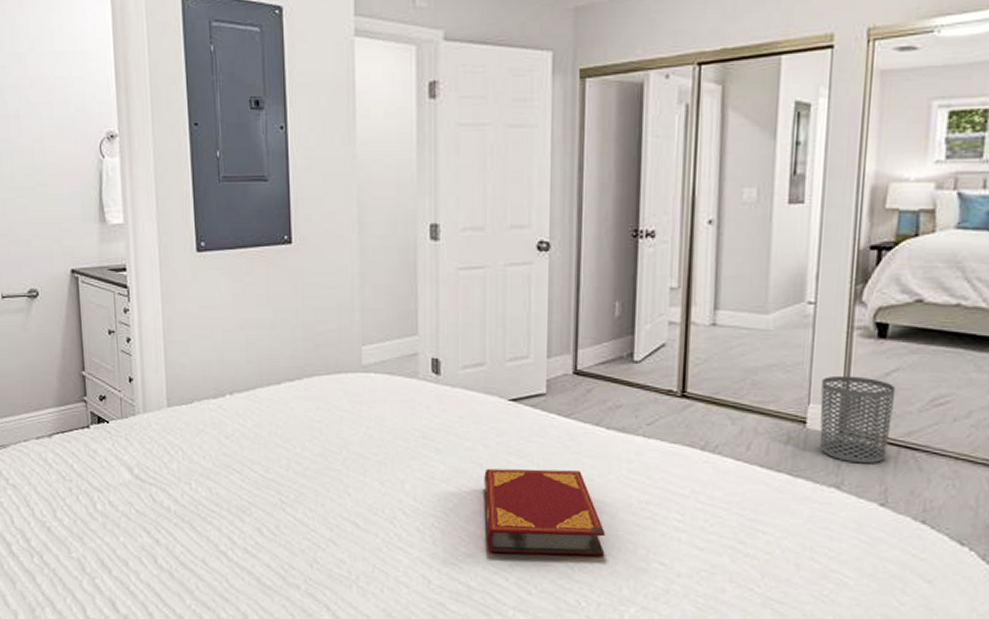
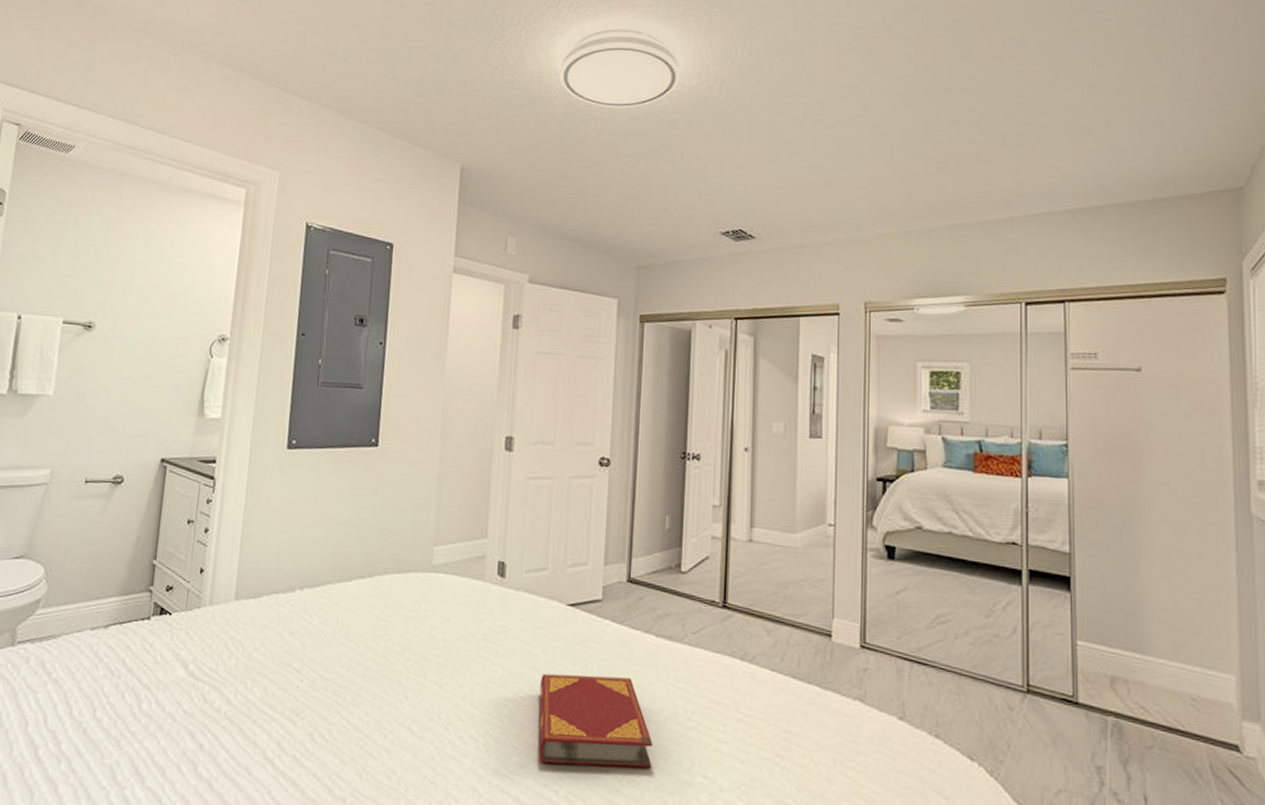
waste bin: present [819,375,896,464] -> none [843,592,905,678]

